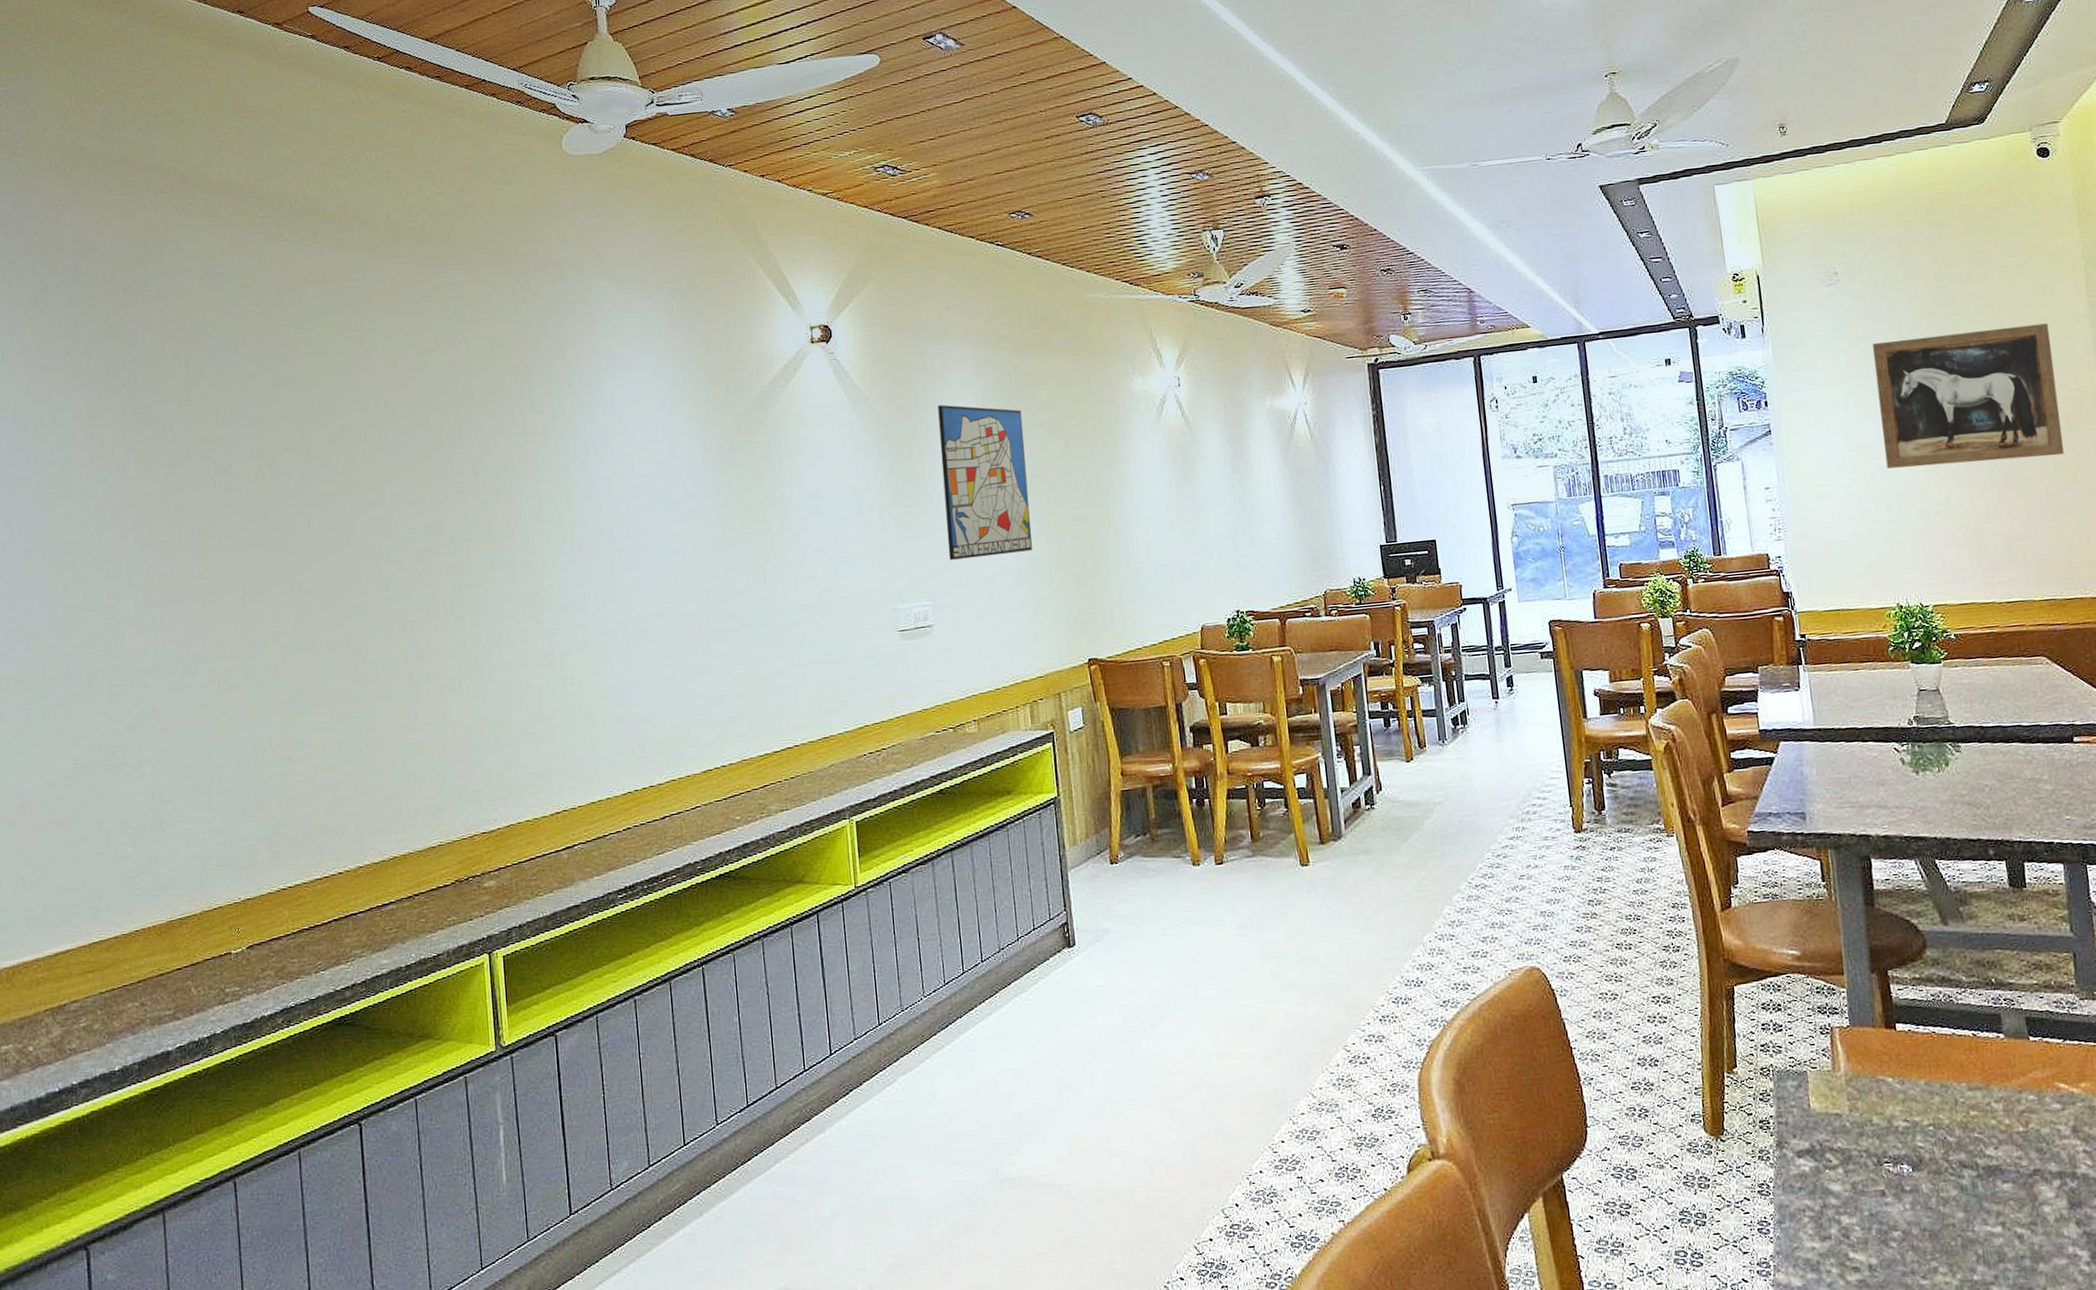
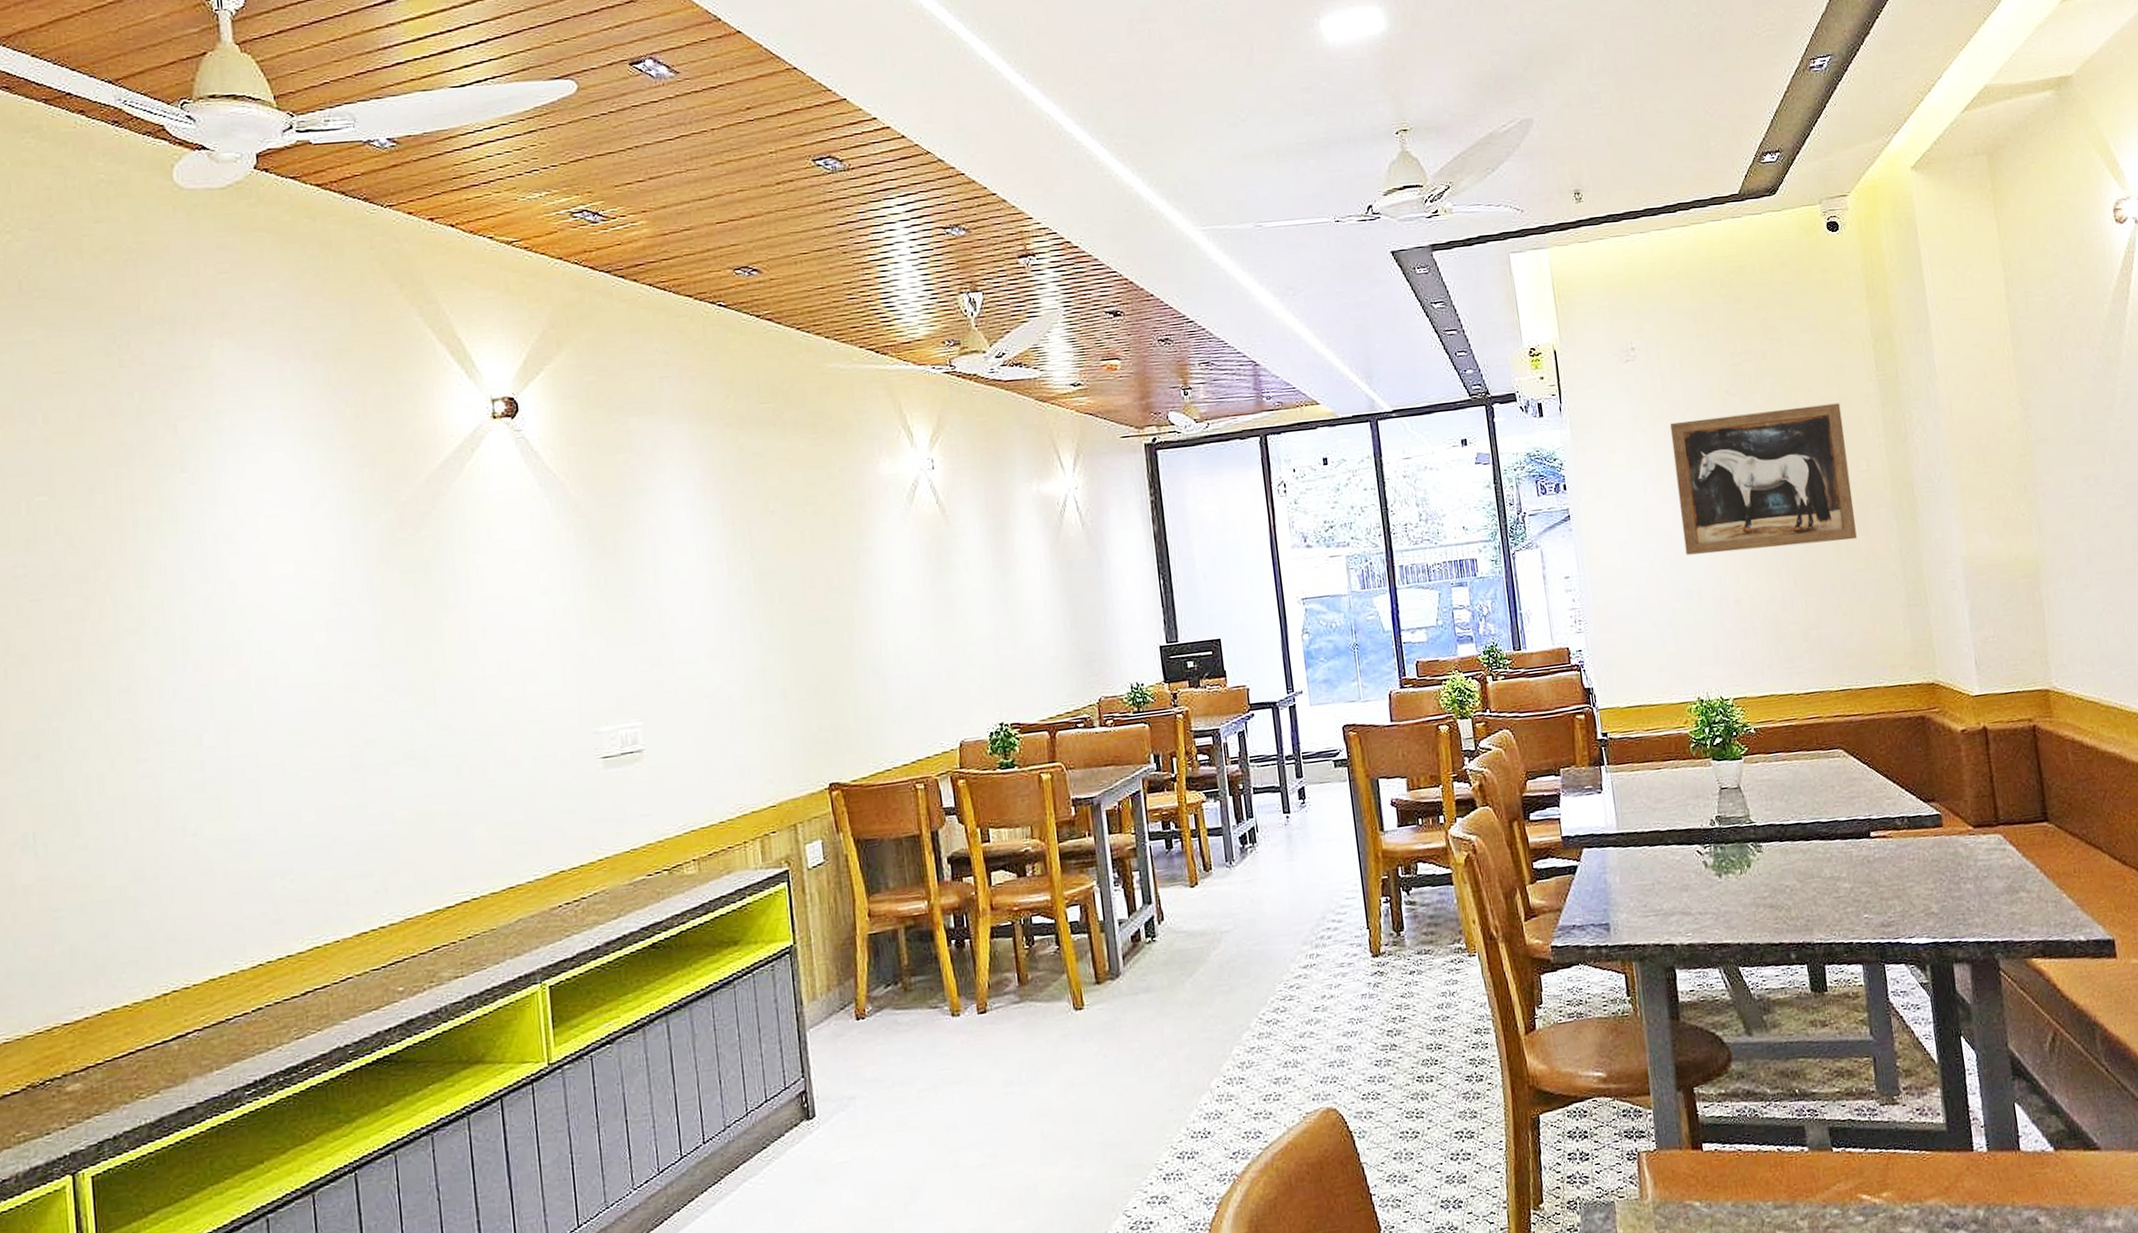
wall art: present [937,404,1032,560] -> none [648,491,763,673]

